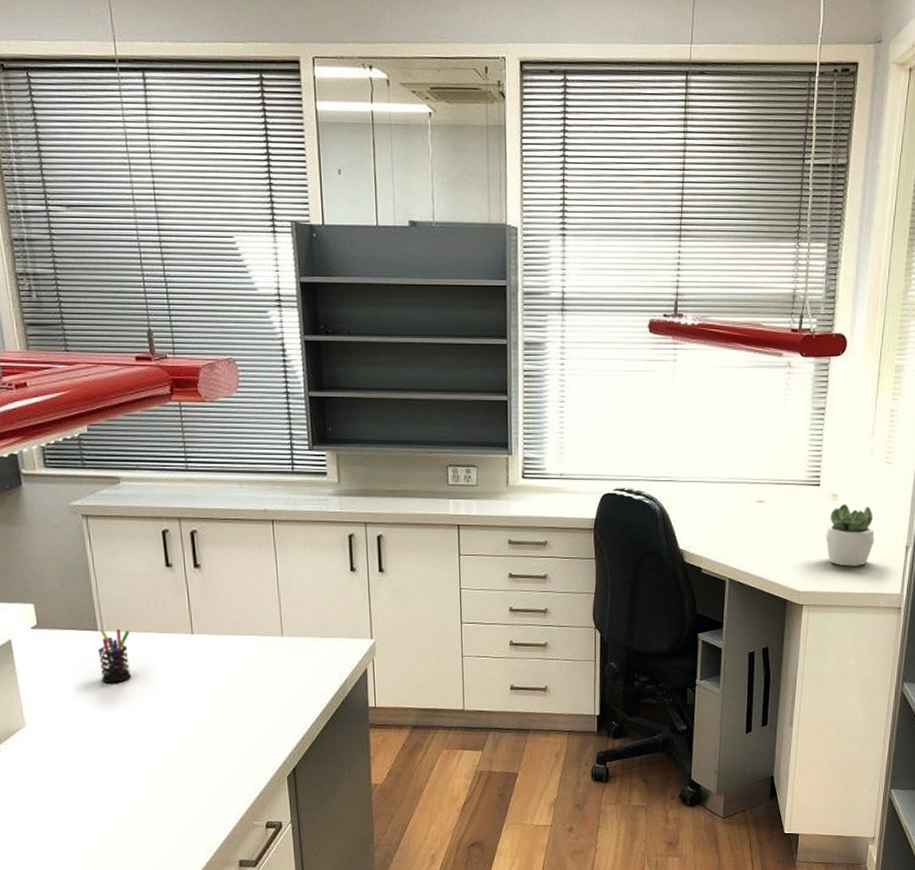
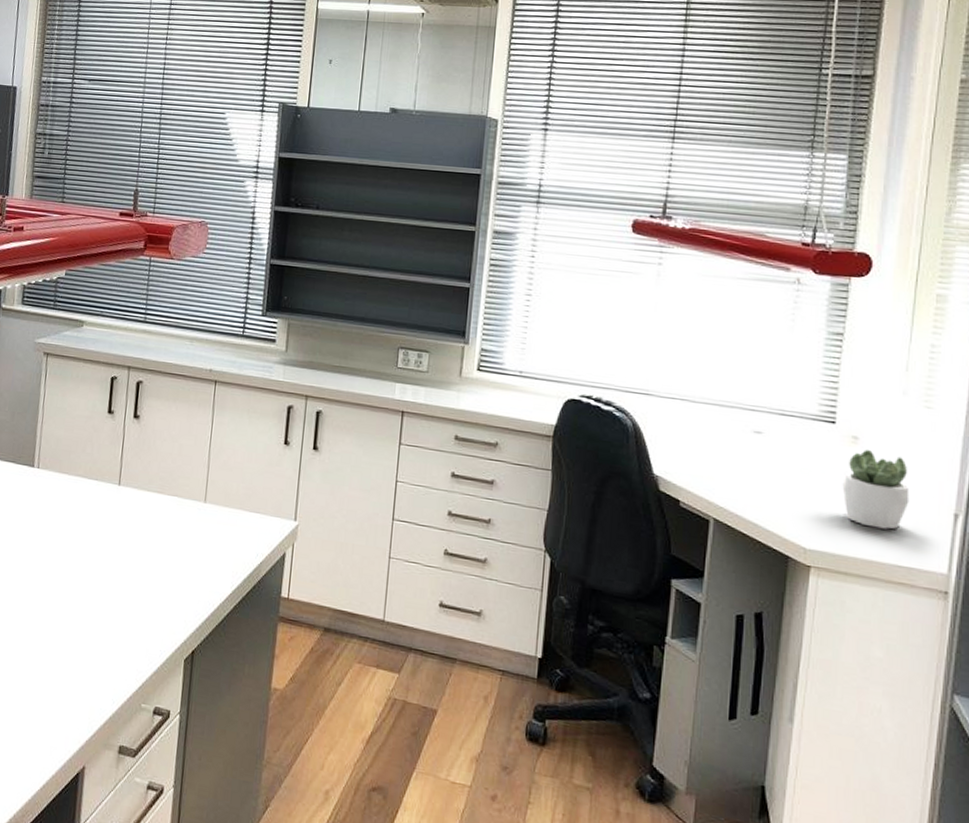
pen holder: present [97,628,132,683] -> none [27,466,62,524]

